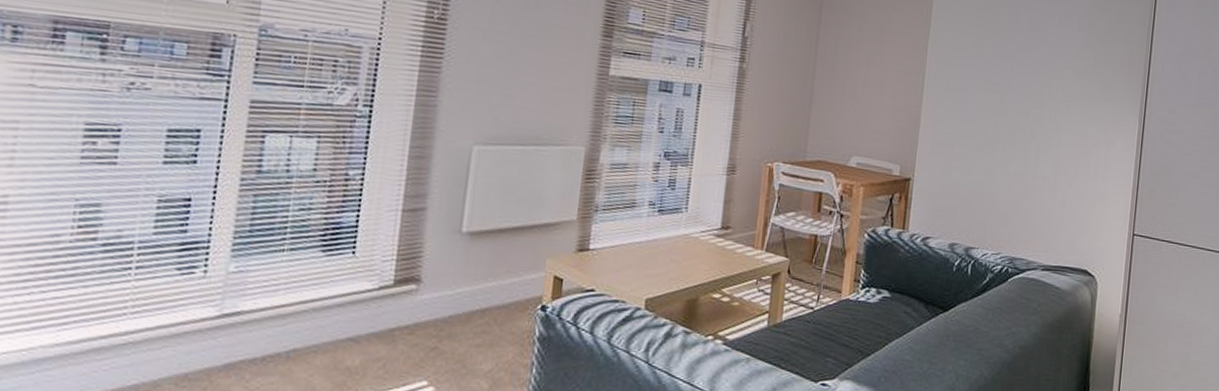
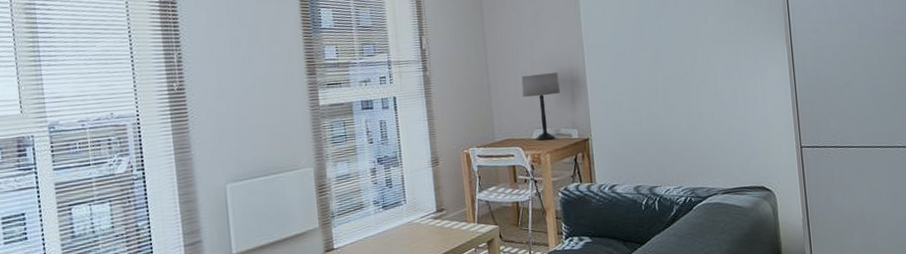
table lamp: none [847,92,892,172] -> present [521,73,560,141]

